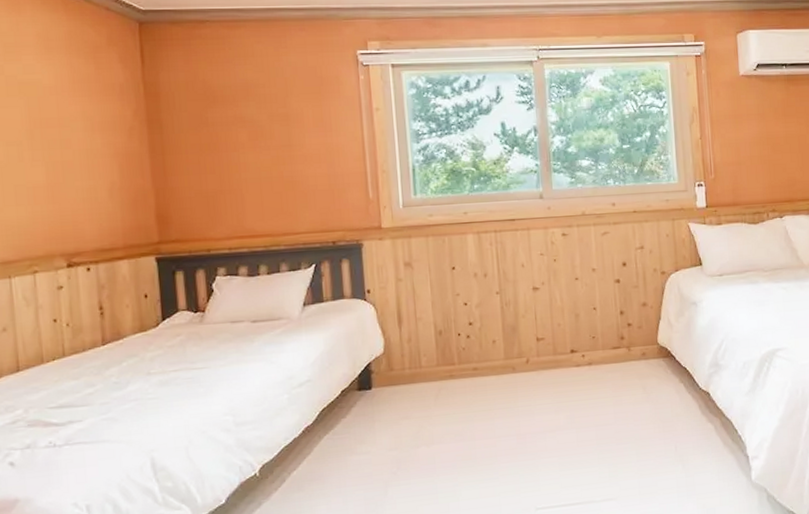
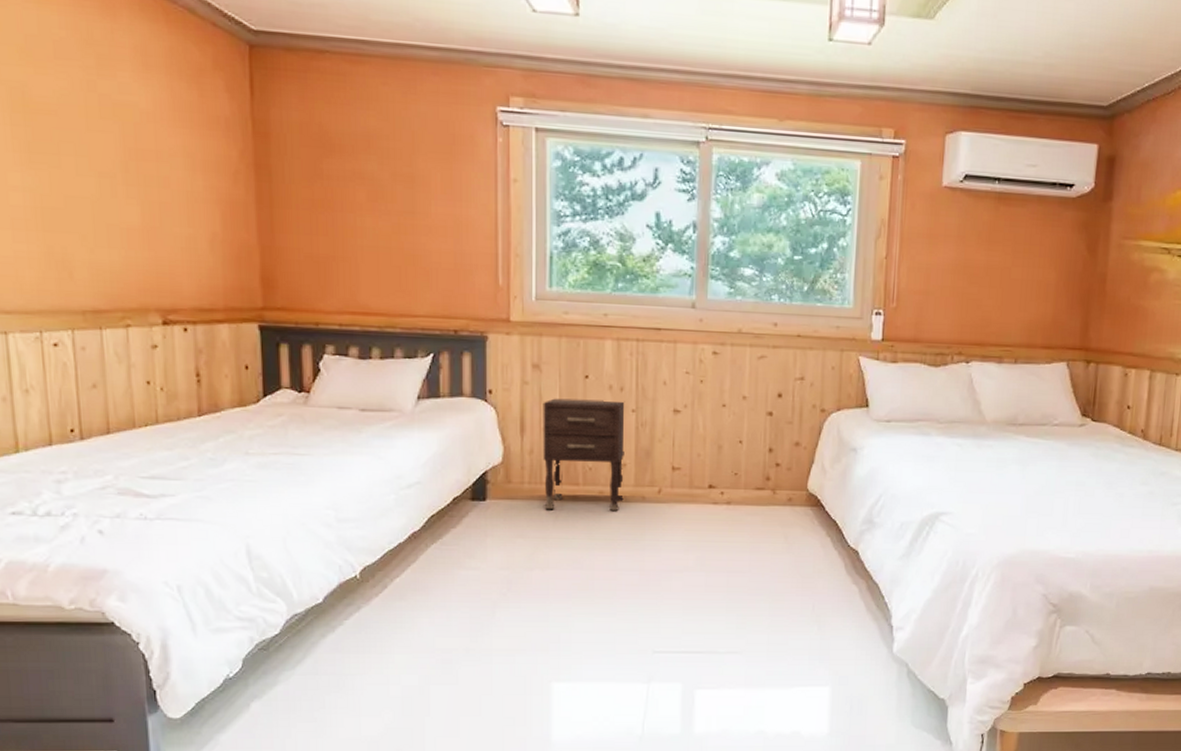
nightstand: none [416,285,496,390] -> present [543,398,625,511]

